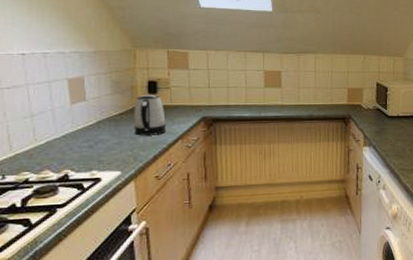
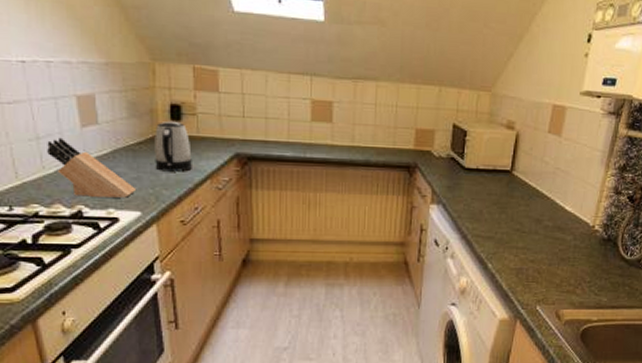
knife block: none [40,114,118,162] -> present [47,137,137,198]

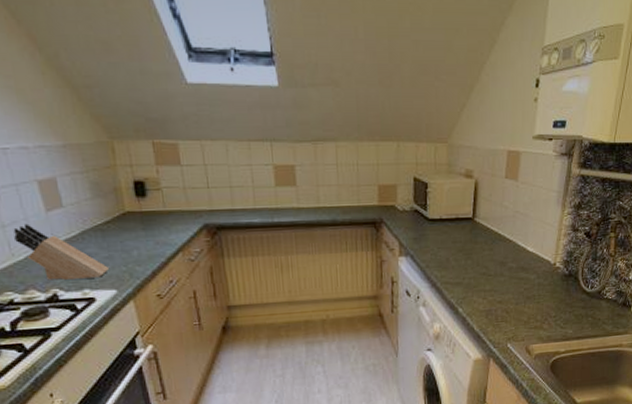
kettle: present [154,121,192,172] -> none [121,198,162,248]

